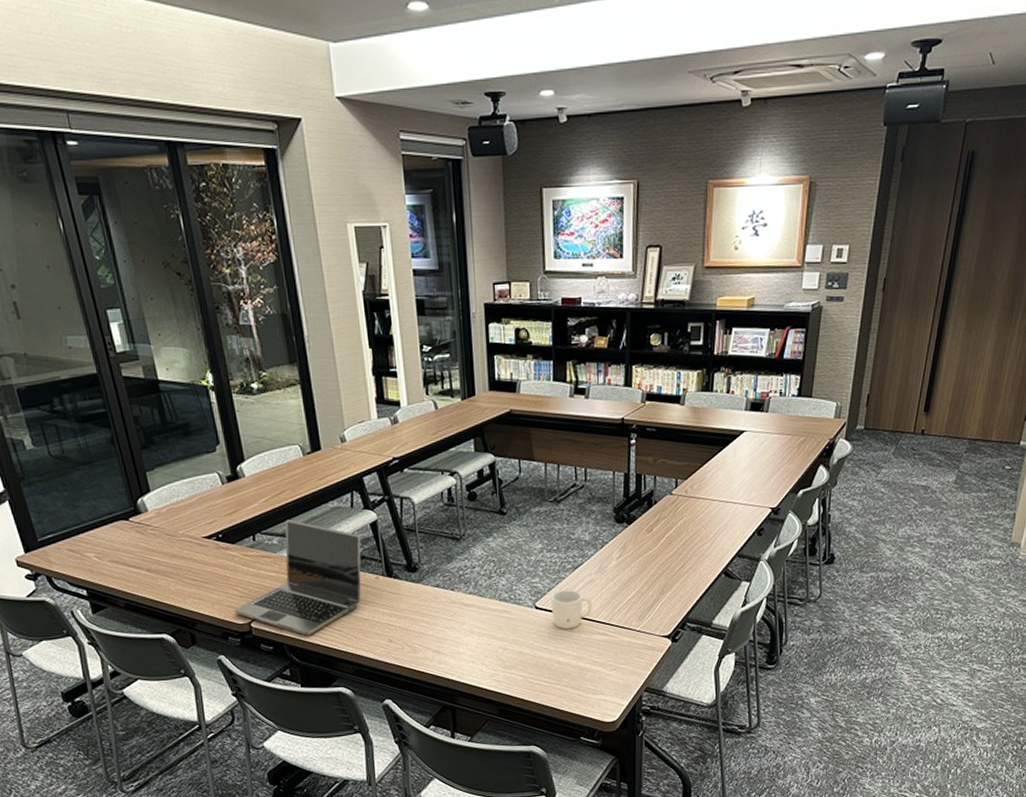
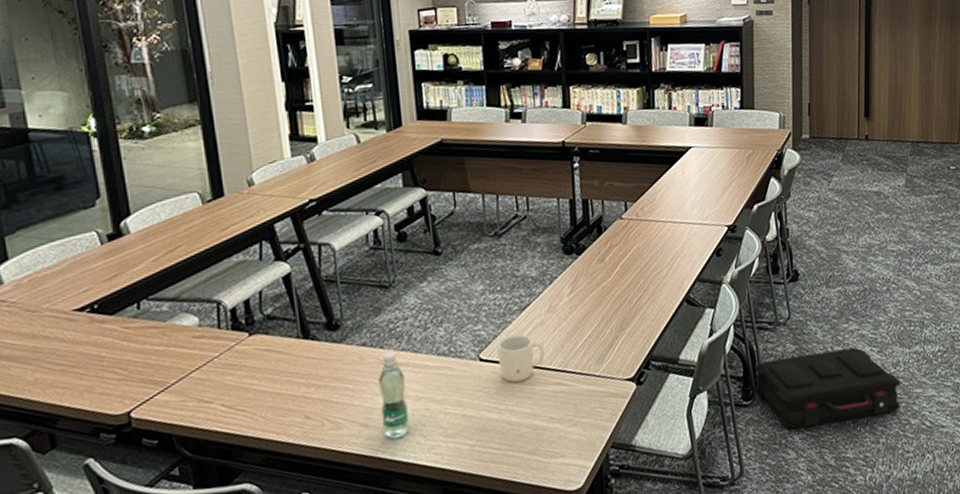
laptop: present [234,519,362,636] -> none [109,279,272,422]
bottle: none [449,594,474,665] -> present [378,351,409,439]
briefcase: none [780,628,919,693] -> present [754,347,901,429]

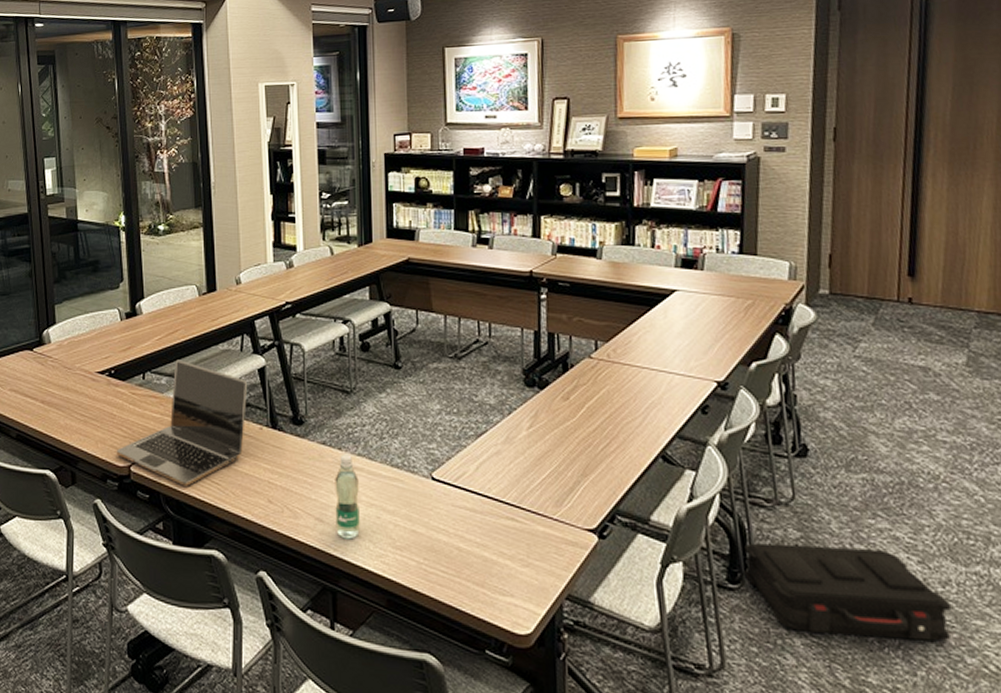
laptop: none [109,279,272,422] -> present [116,359,248,486]
mug: present [497,334,546,383] -> none [450,459,500,509]

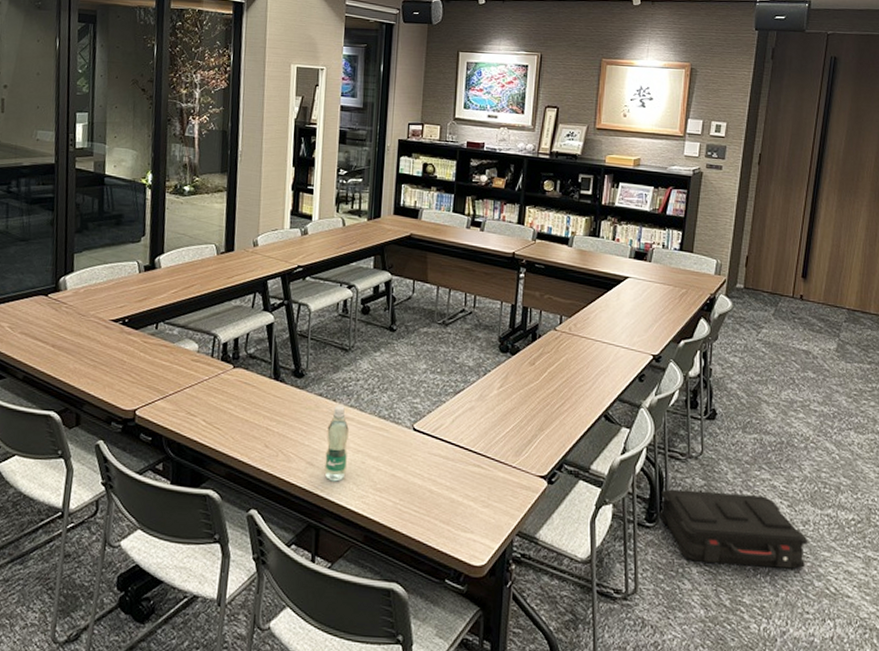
laptop: present [116,359,248,486] -> none [122,312,256,430]

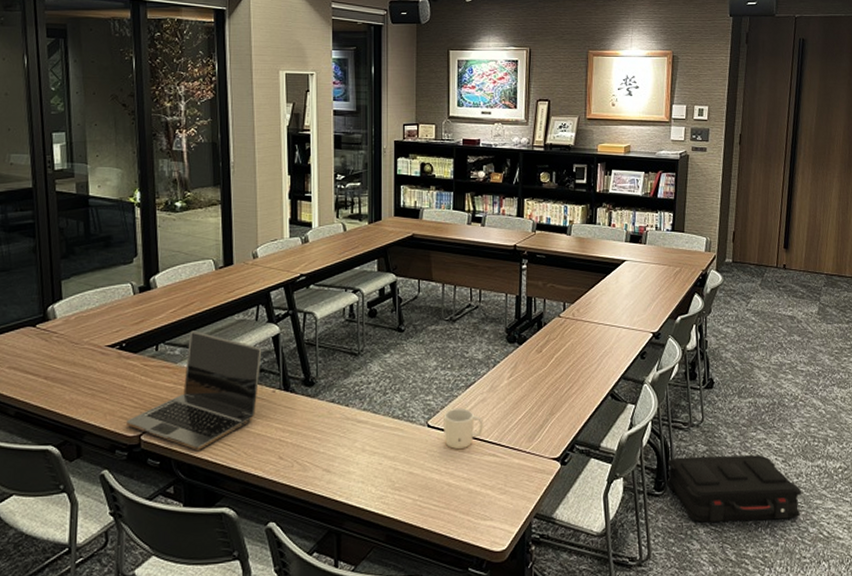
laptop: none [122,312,256,430] -> present [125,330,262,450]
bottle: present [324,405,349,482] -> none [342,410,363,486]
mug: none [428,413,471,457] -> present [443,407,484,450]

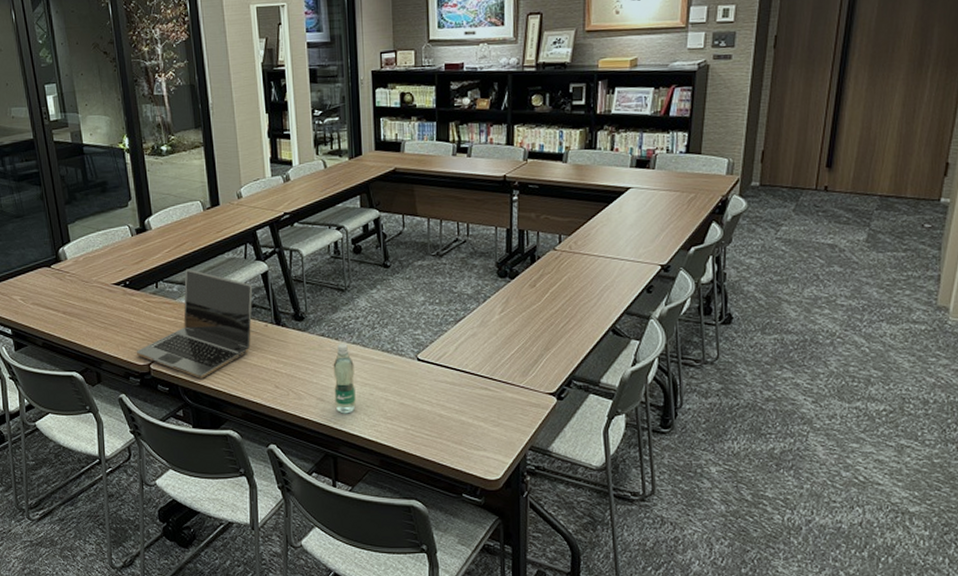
bottle: none [342,410,363,486] -> present [333,344,356,414]
mug: present [443,407,484,450] -> none [433,342,475,383]
briefcase: present [667,455,802,523] -> none [675,394,835,462]

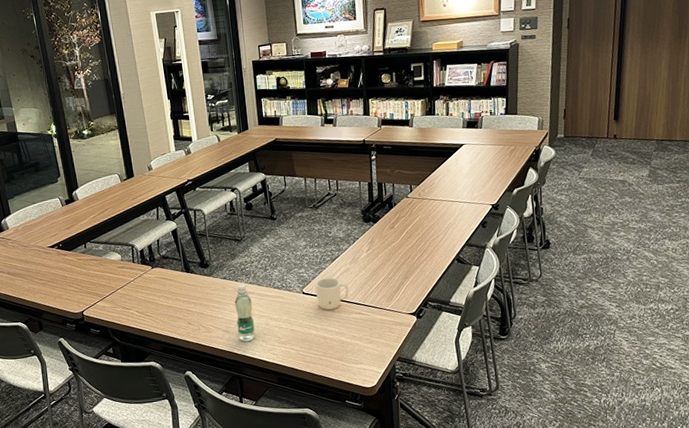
laptop: present [136,269,253,379] -> none [70,230,166,321]
mug: none [433,342,475,383] -> present [315,277,350,311]

